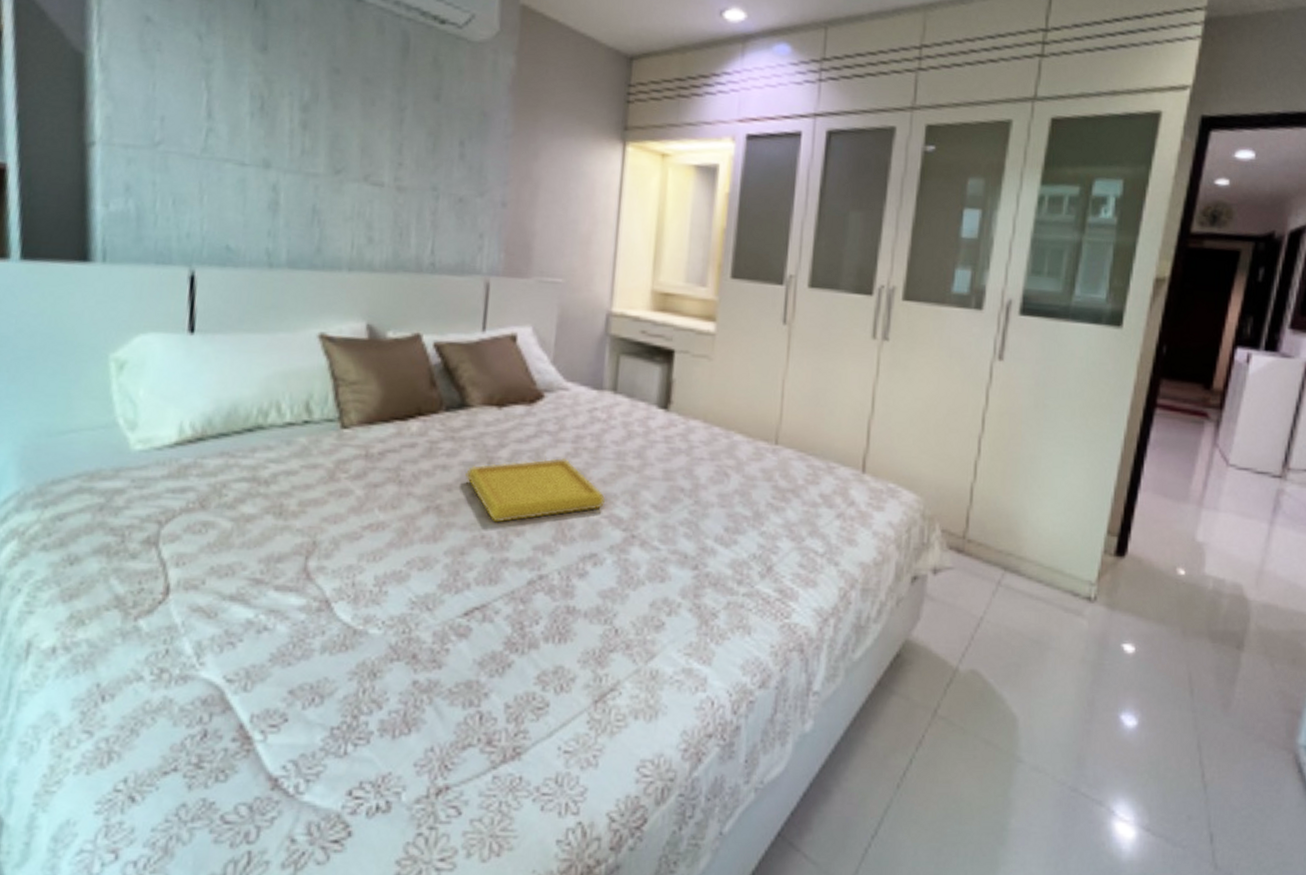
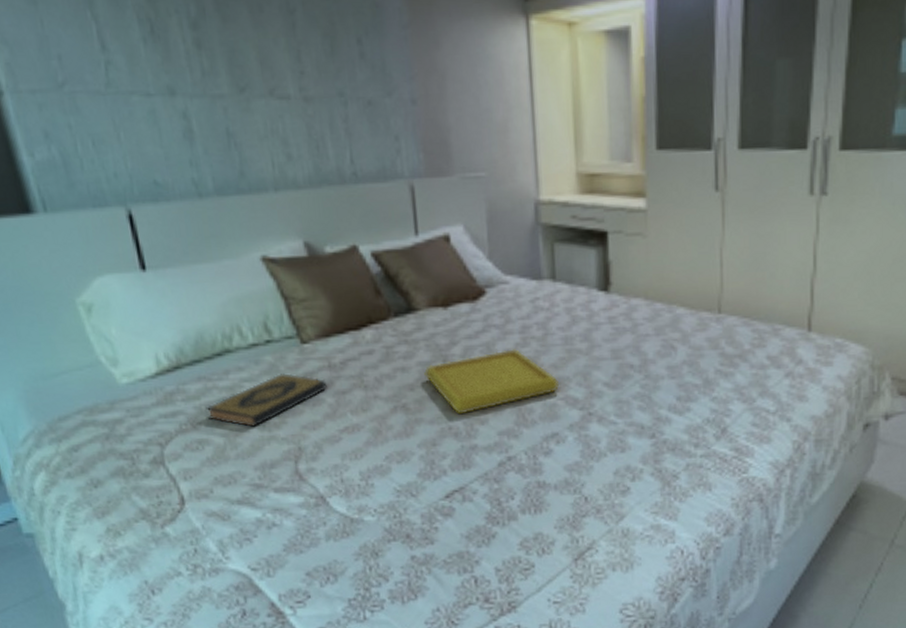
hardback book: none [220,456,359,513] -> present [205,372,327,427]

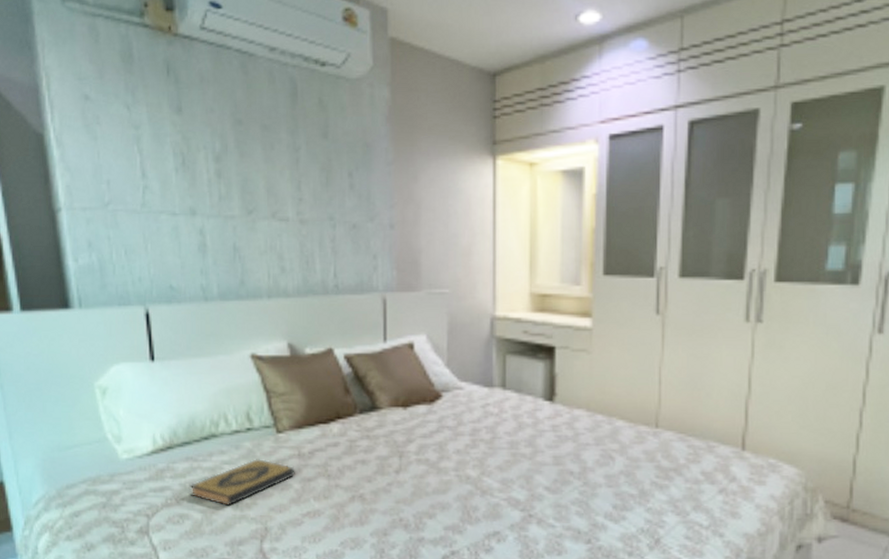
serving tray: present [424,349,560,415] -> none [382,450,504,508]

